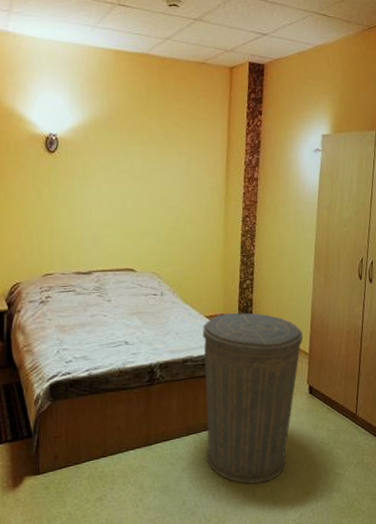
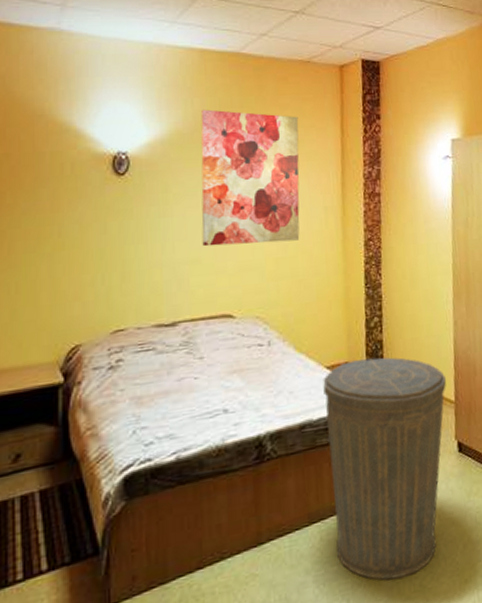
wall art: none [112,101,193,214] -> present [201,109,300,247]

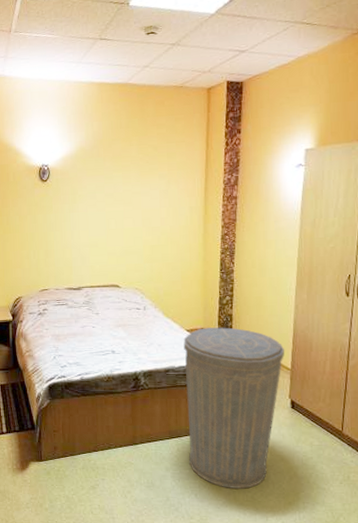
wall art: present [201,109,300,247] -> none [98,130,172,235]

